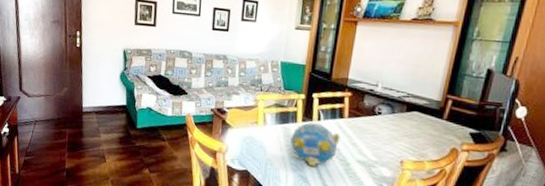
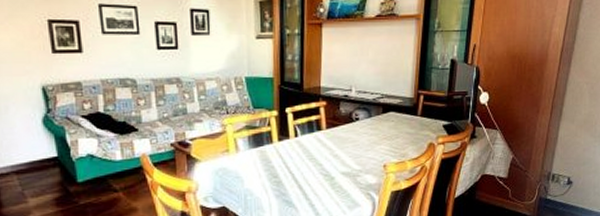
decorative bowl: present [290,122,340,167] -> none [268,140,321,189]

